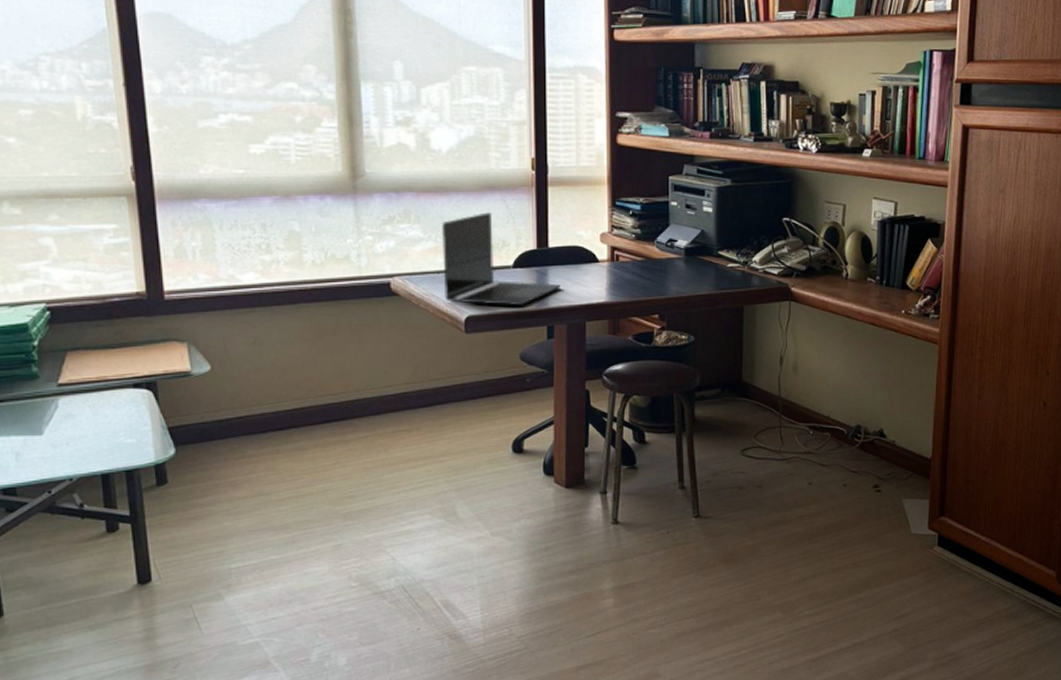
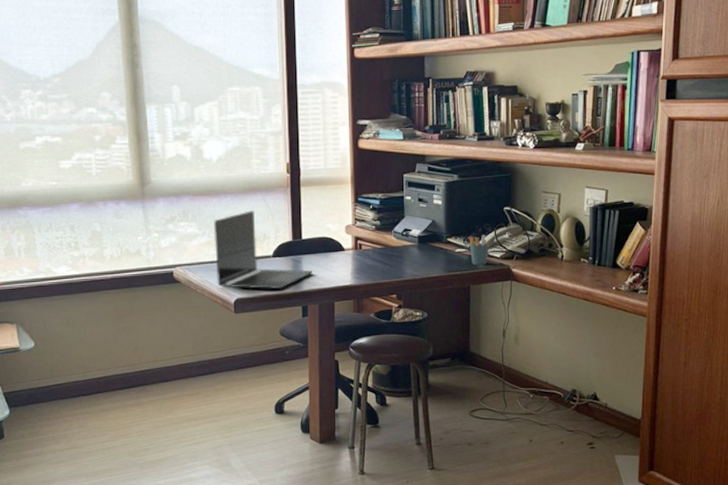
pen holder: none [743,248,766,282] -> present [469,235,490,265]

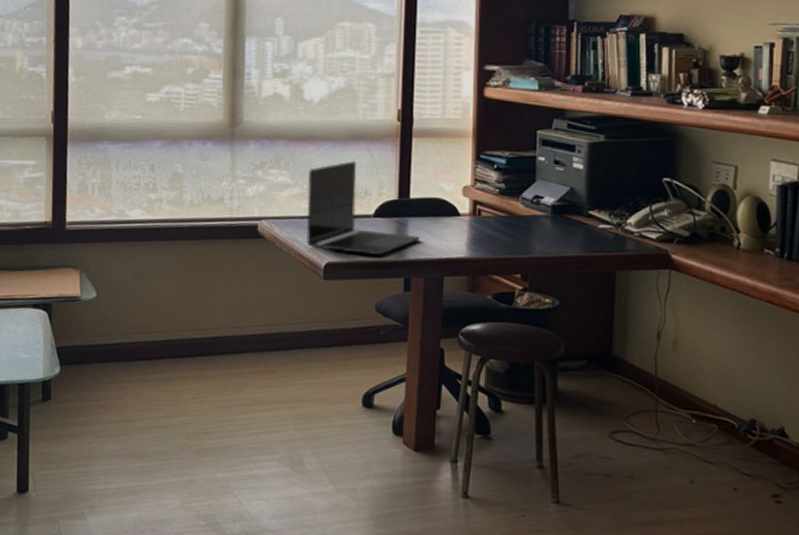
pen holder: present [469,235,490,265] -> none [616,210,643,247]

